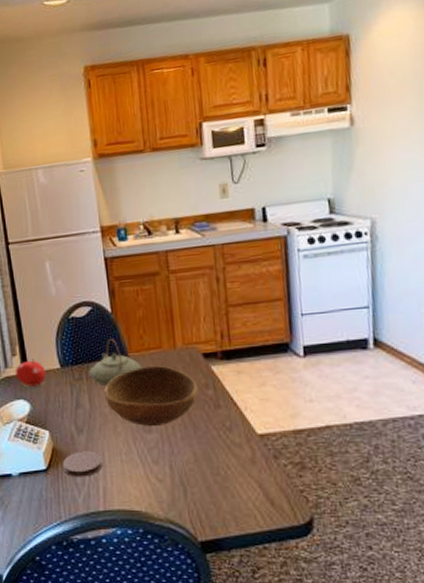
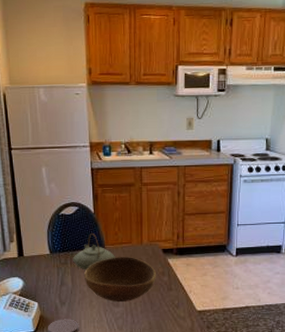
fruit: present [15,359,46,387] -> none [12,245,38,267]

